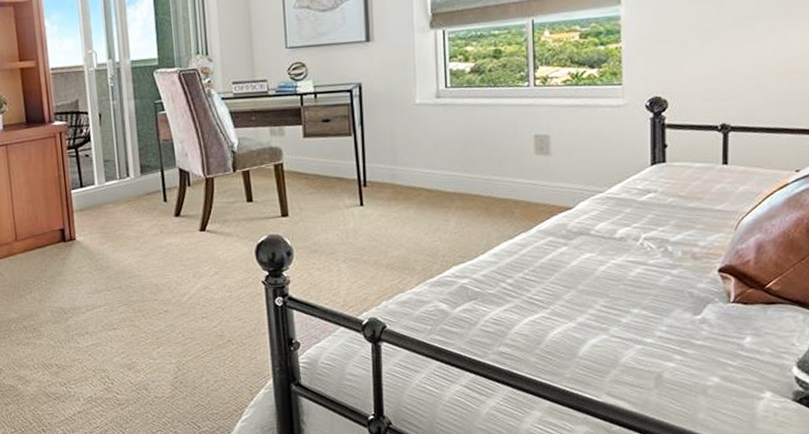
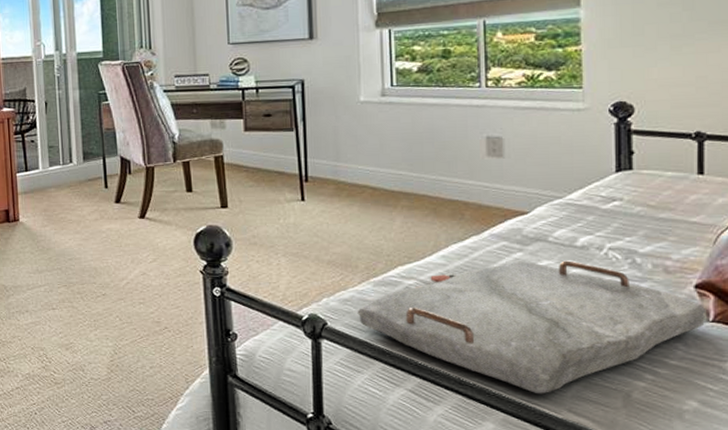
serving tray: none [415,252,728,381] -> present [357,260,707,395]

